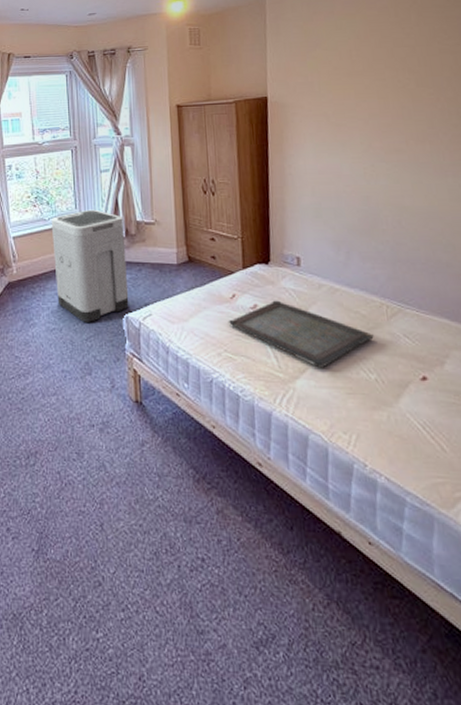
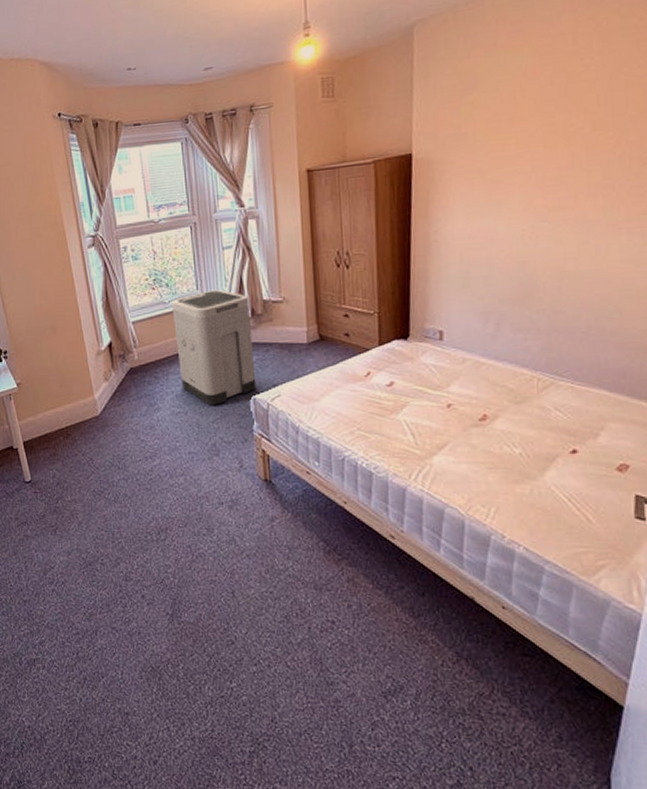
serving tray: present [228,300,374,368] -> none [361,377,521,444]

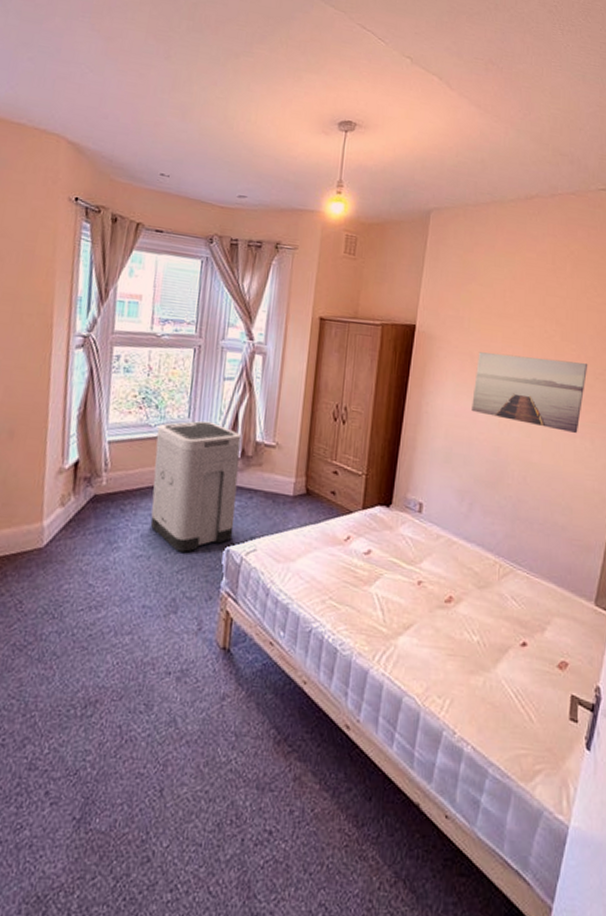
wall art: none [487,149,632,231] -> present [471,352,588,433]

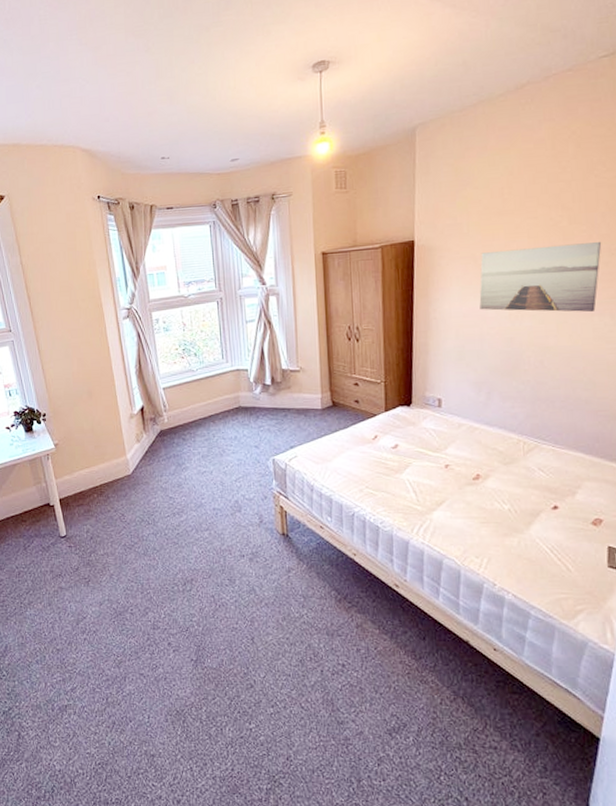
trash can: present [150,420,241,552] -> none [199,359,276,465]

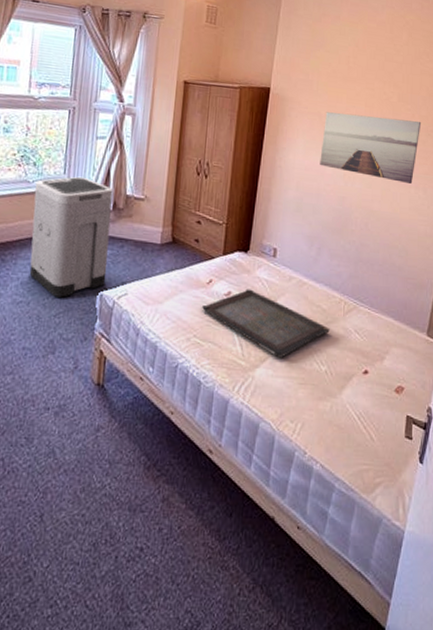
trash can: none [199,359,276,465] -> present [29,176,113,298]
serving tray: none [370,440,510,501] -> present [201,289,330,358]

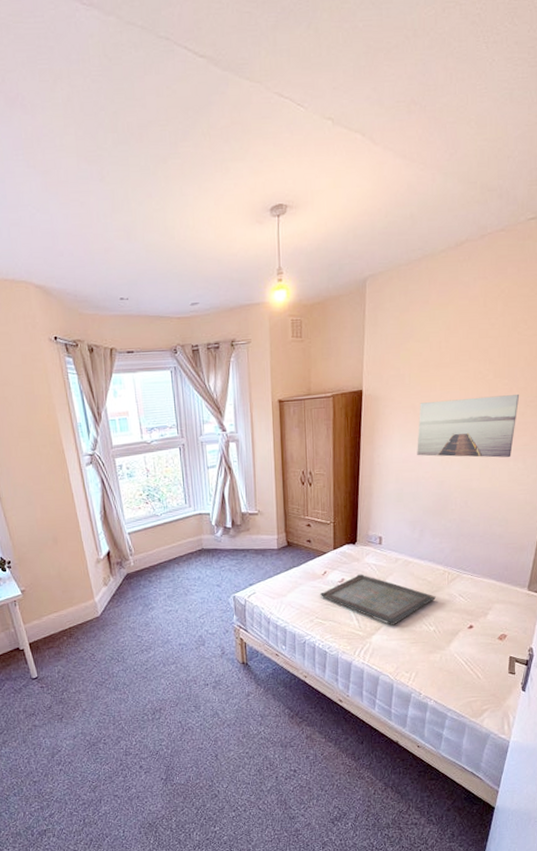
trash can: present [29,176,113,298] -> none [163,503,236,603]

